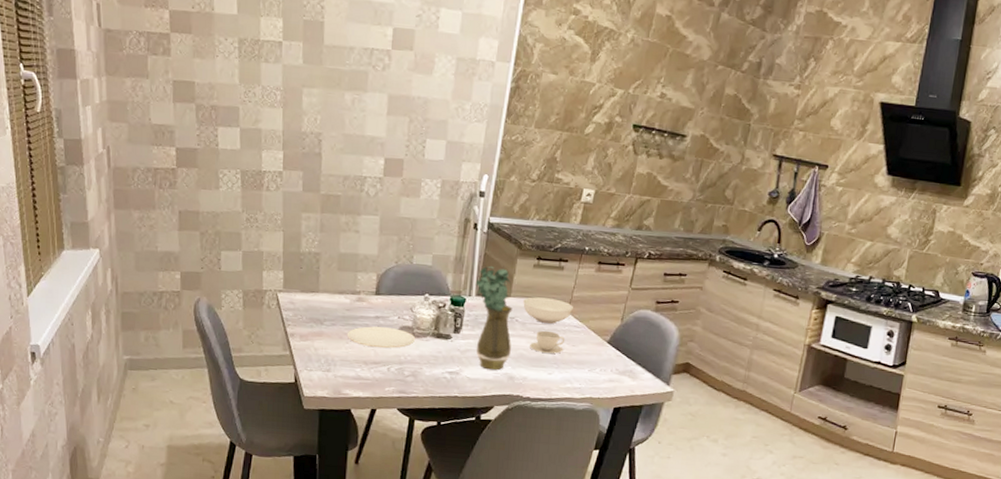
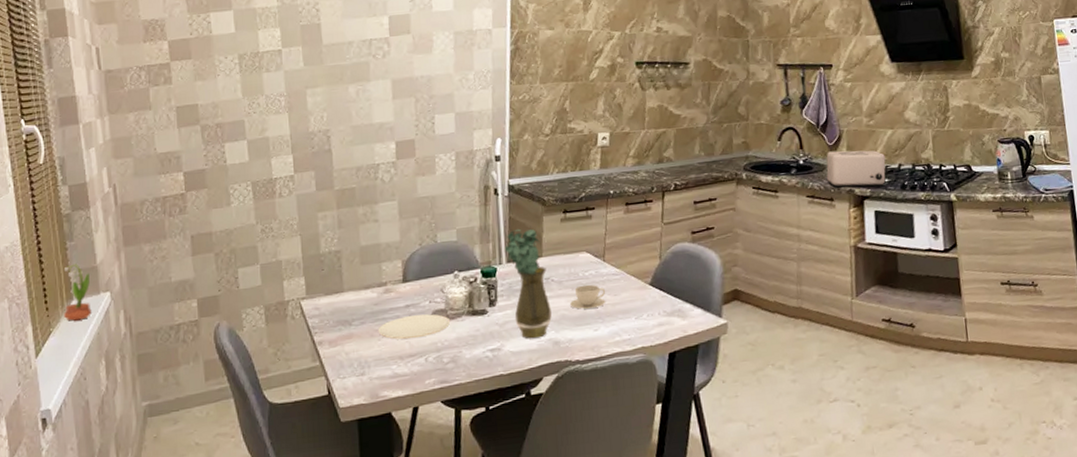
potted flower: none [54,216,81,270] -> present [63,263,92,321]
bowl: present [523,297,574,324] -> none [556,249,609,278]
toaster: none [797,251,859,295] -> present [826,150,886,189]

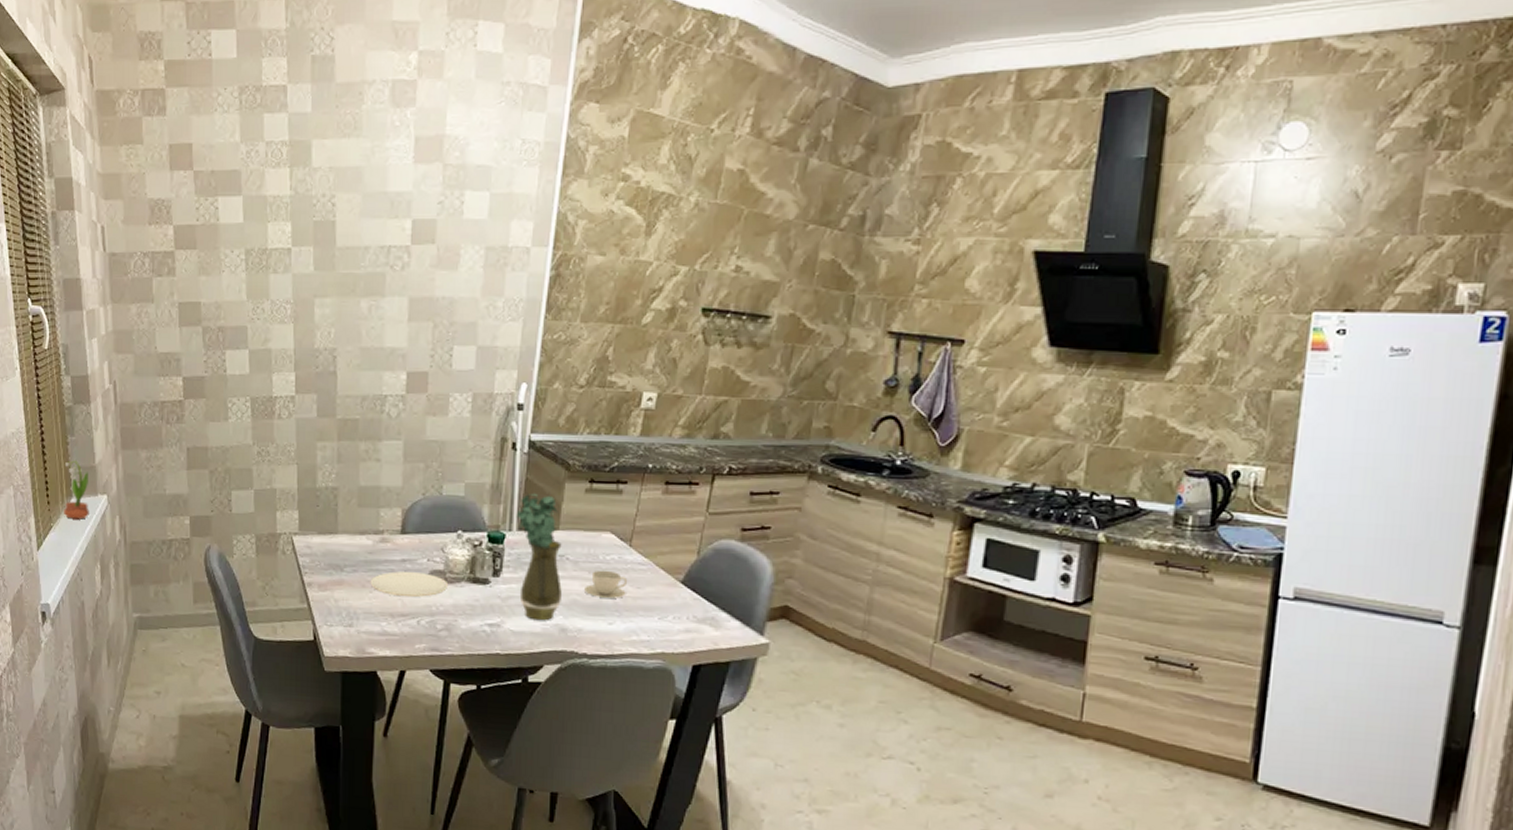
toaster: present [826,150,886,189] -> none [929,454,1015,510]

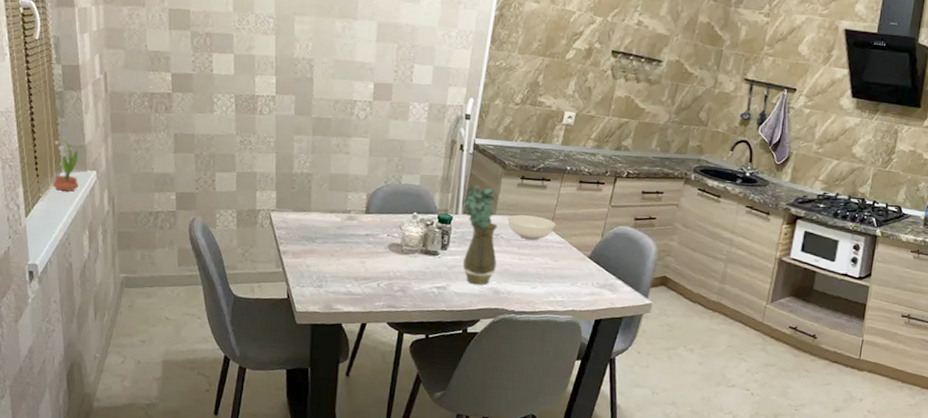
plate: present [370,571,449,598] -> none [338,243,405,265]
bowl: none [574,529,638,561] -> present [507,214,557,240]
teacup: present [584,570,628,598] -> none [514,246,548,269]

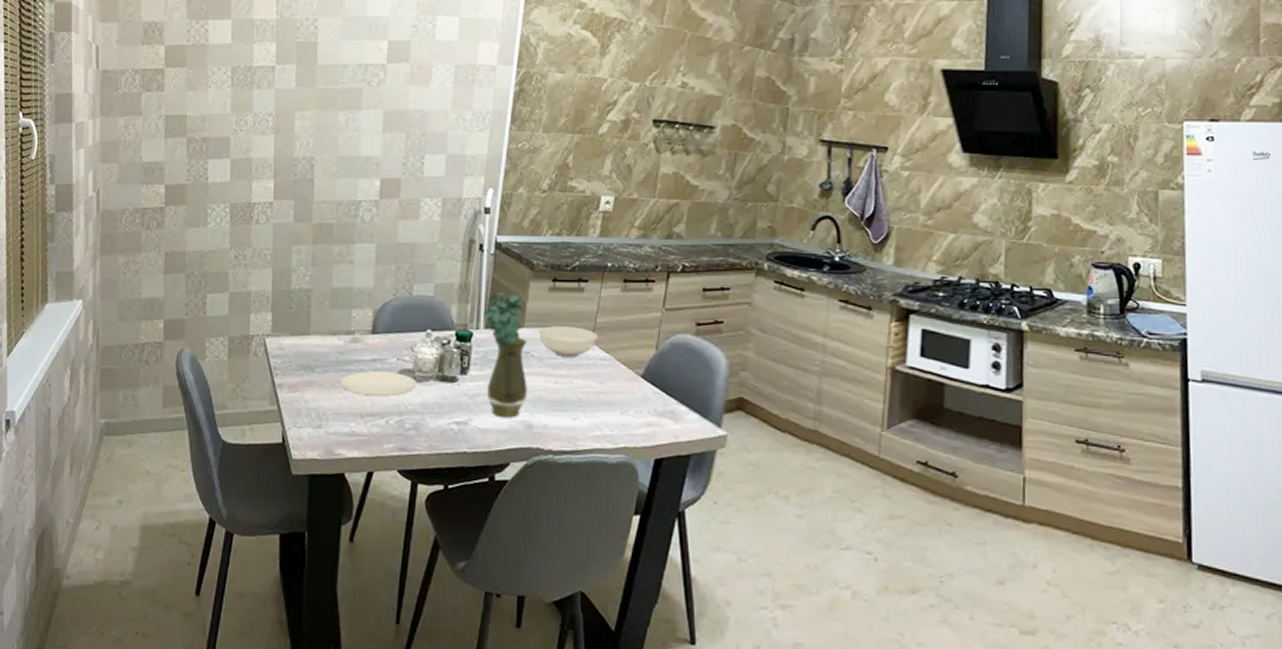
potted flower: present [52,139,78,192] -> none [36,266,65,325]
plate: none [338,243,405,265] -> present [340,371,418,397]

